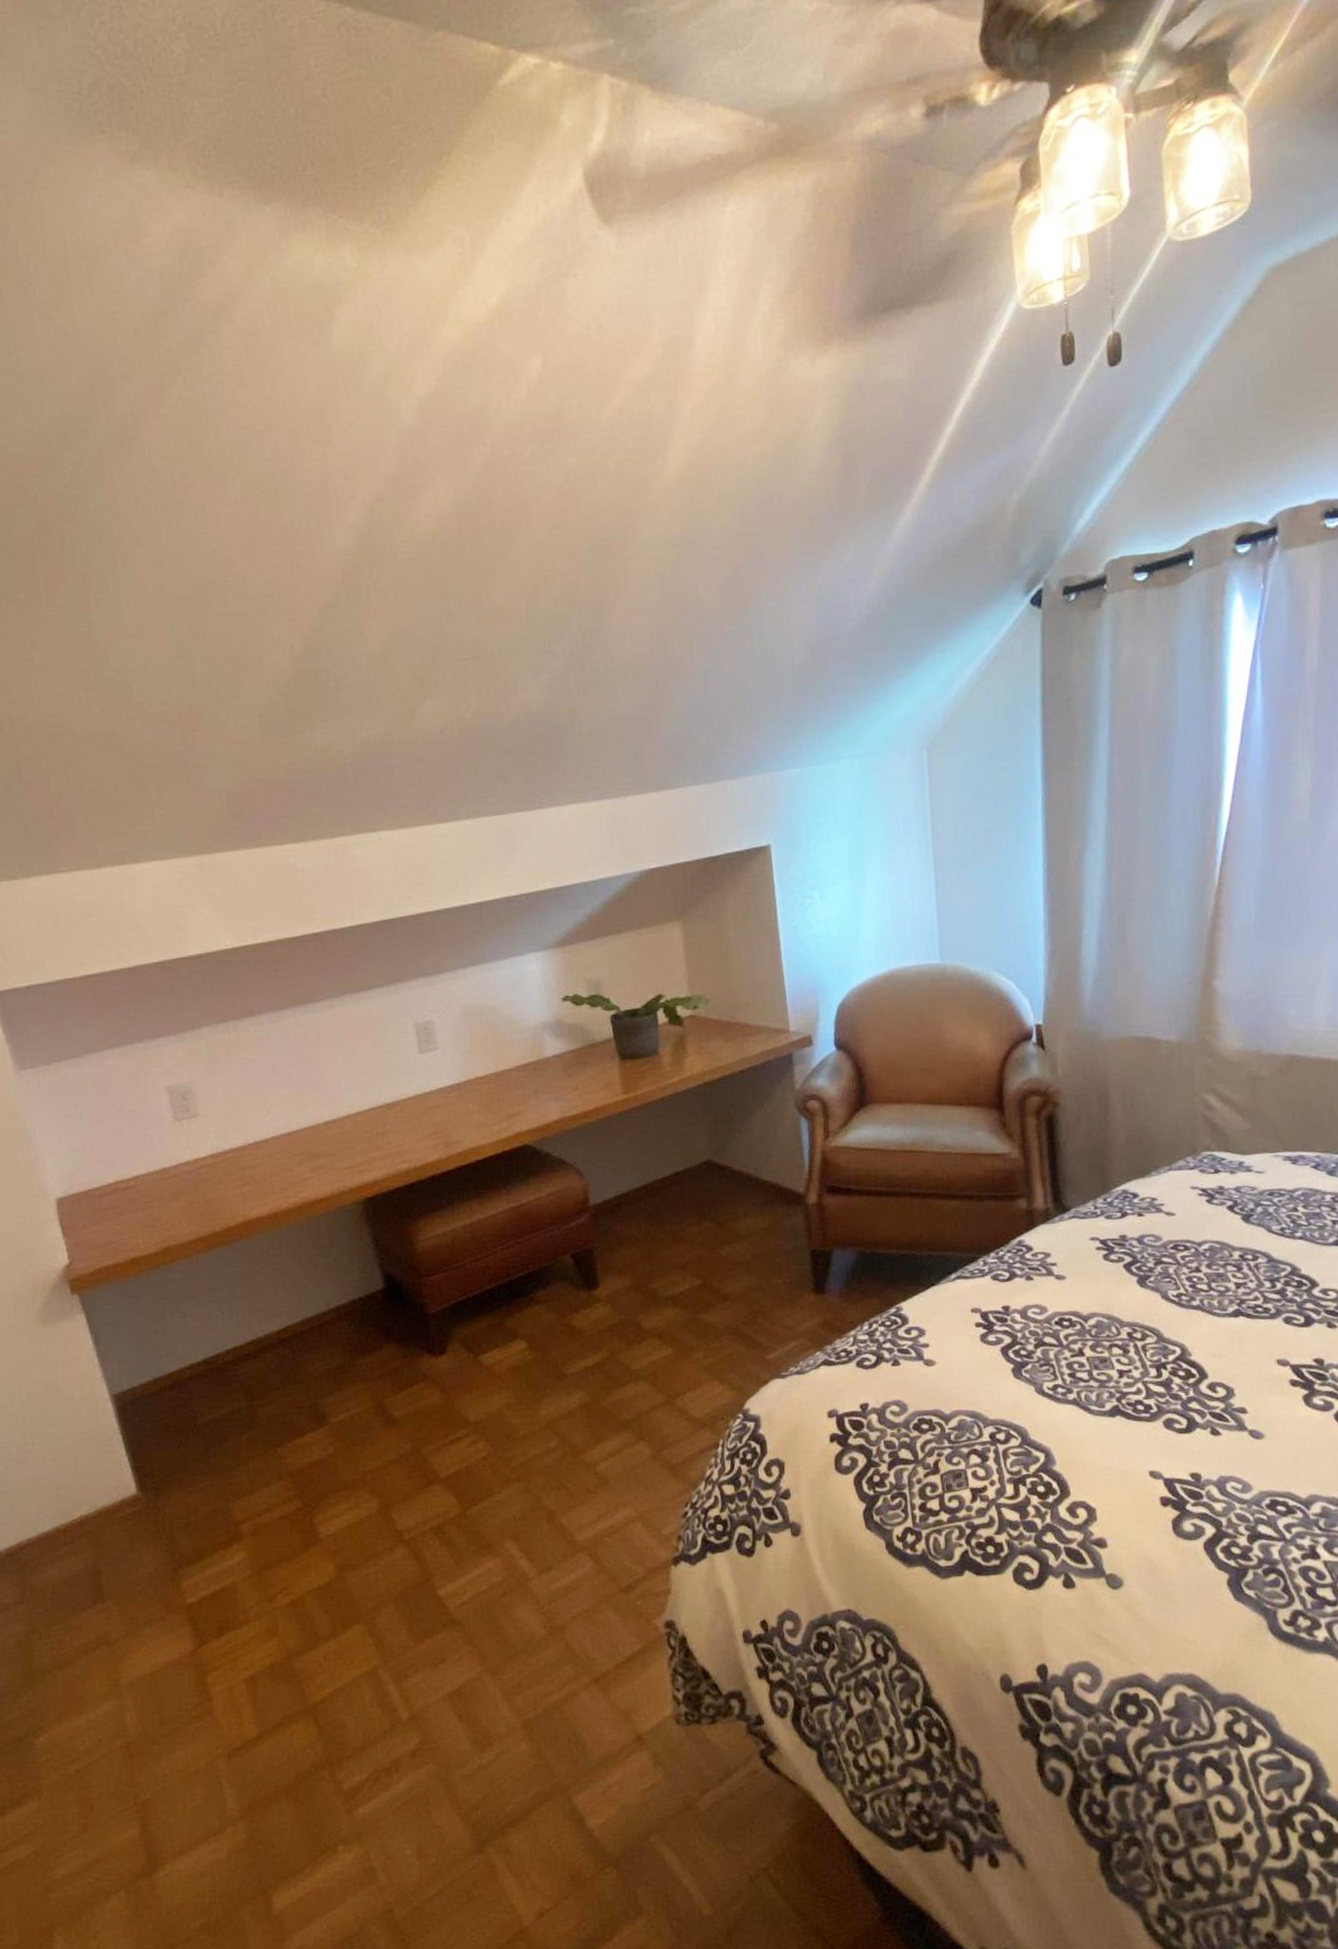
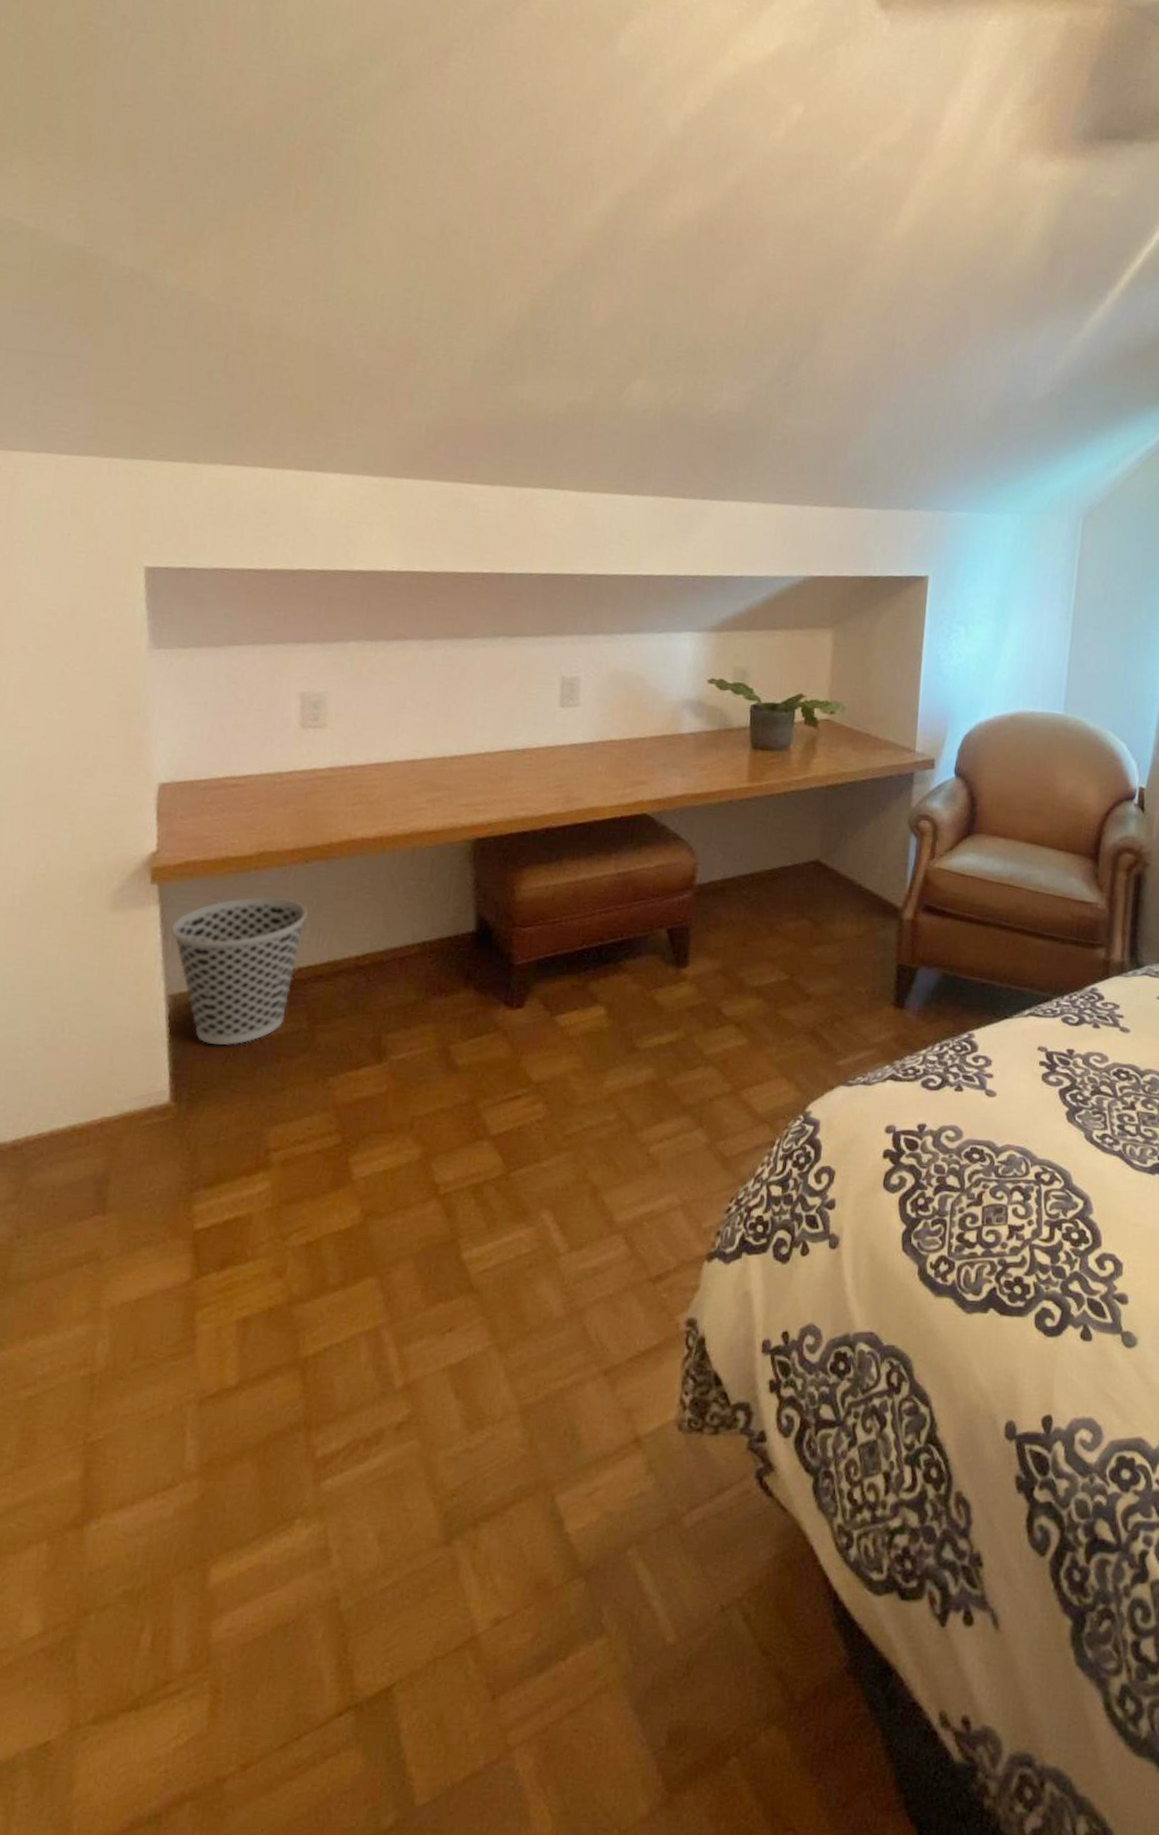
wastebasket: none [100,1287,223,1434] -> present [171,896,307,1045]

